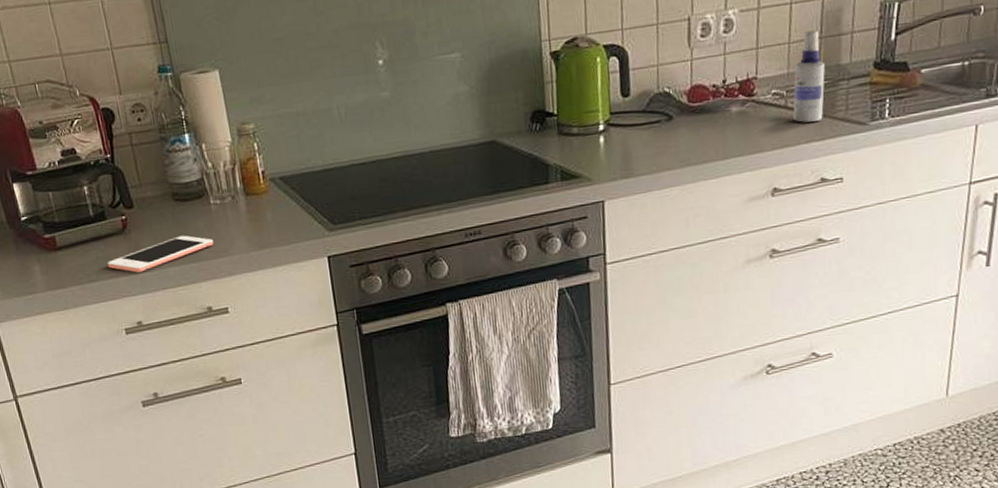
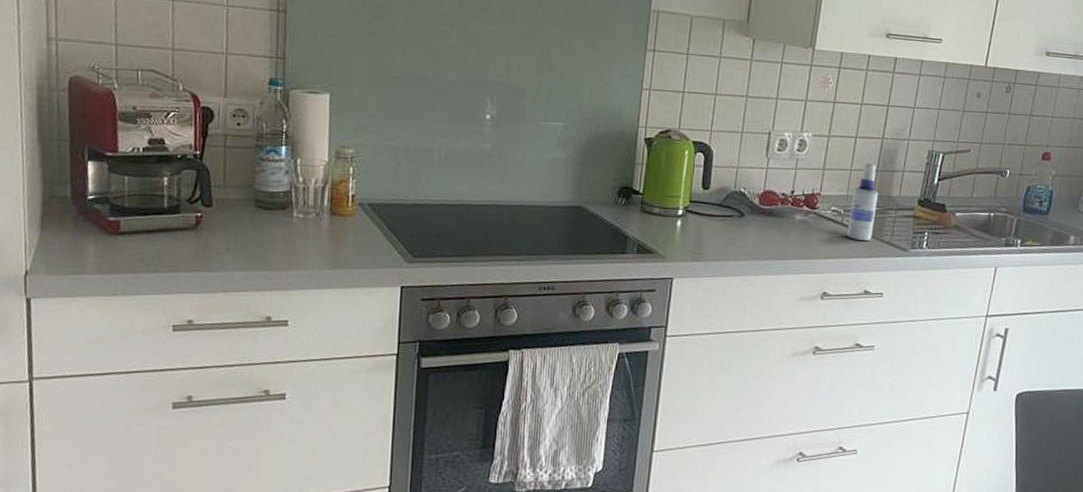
cell phone: present [107,235,214,273] -> none [170,242,288,271]

